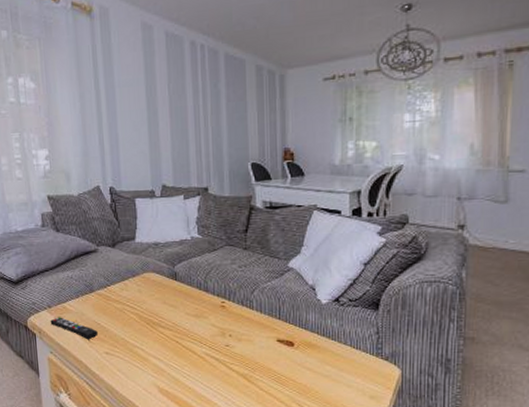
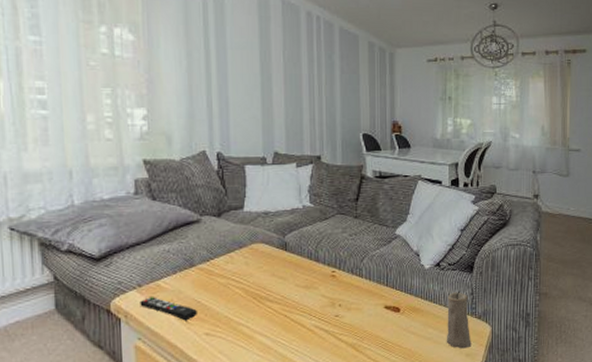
candle: none [346,328,377,390] -> present [446,290,471,349]

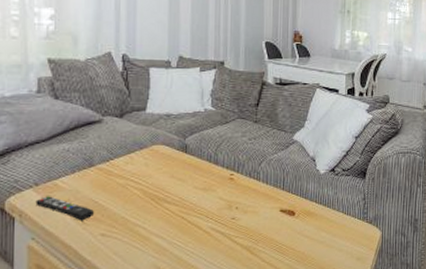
candle: present [446,290,471,349] -> none [338,195,362,253]

